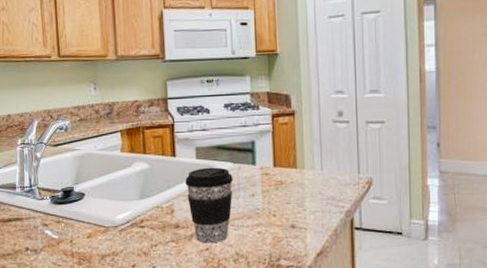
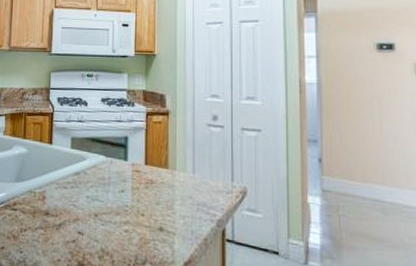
coffee cup: present [185,167,233,244] -> none [59,158,104,236]

